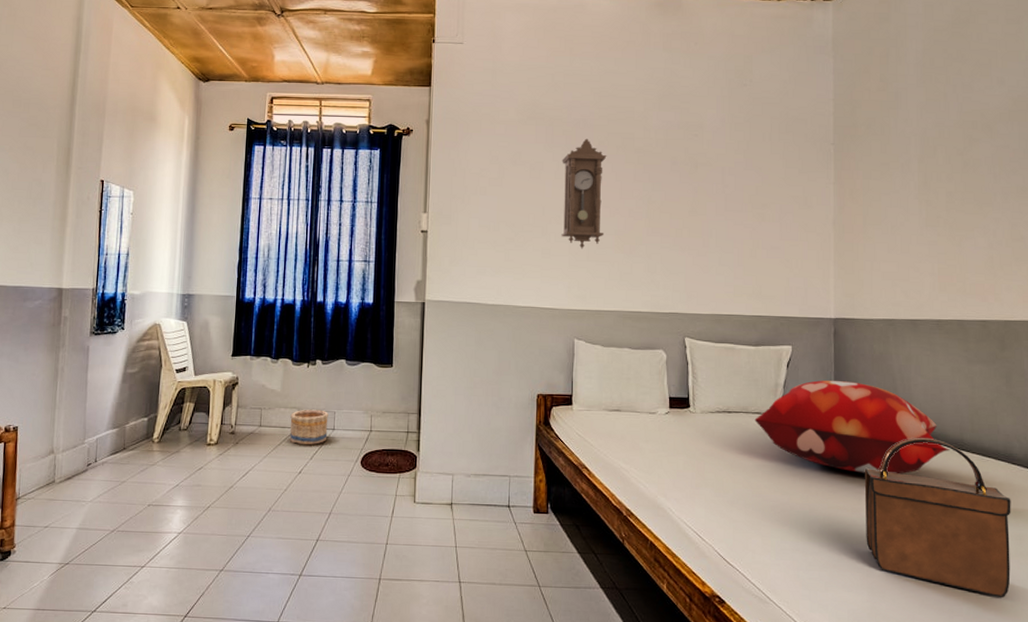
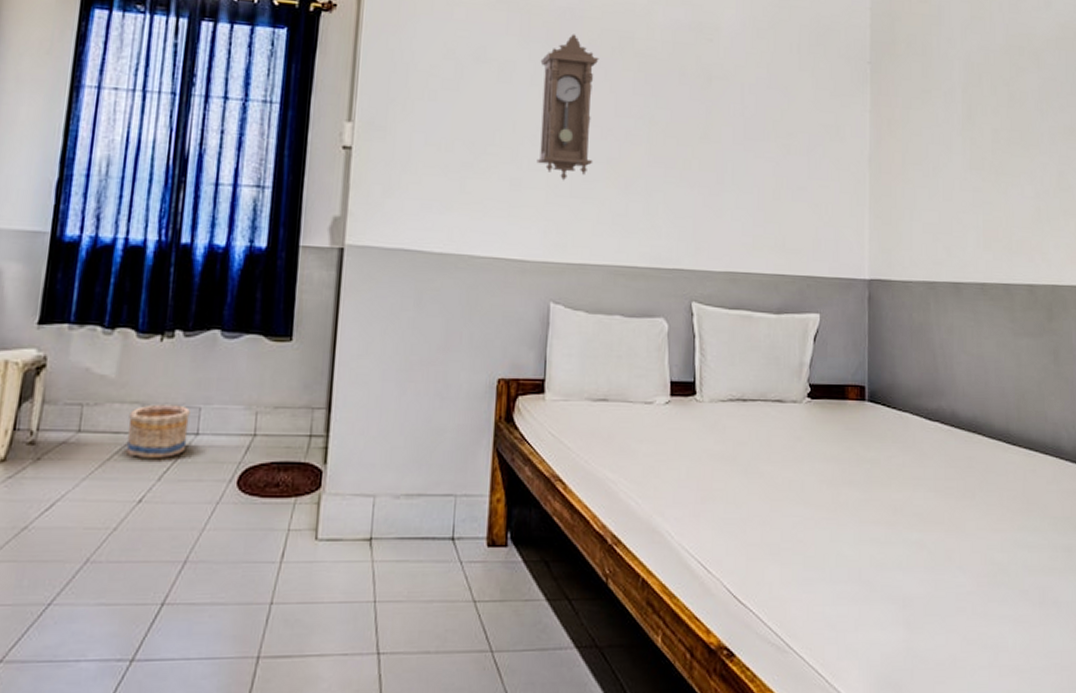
decorative pillow: present [754,380,949,474] -> none [774,358,994,476]
handbag: present [864,437,1011,598] -> none [901,428,1060,626]

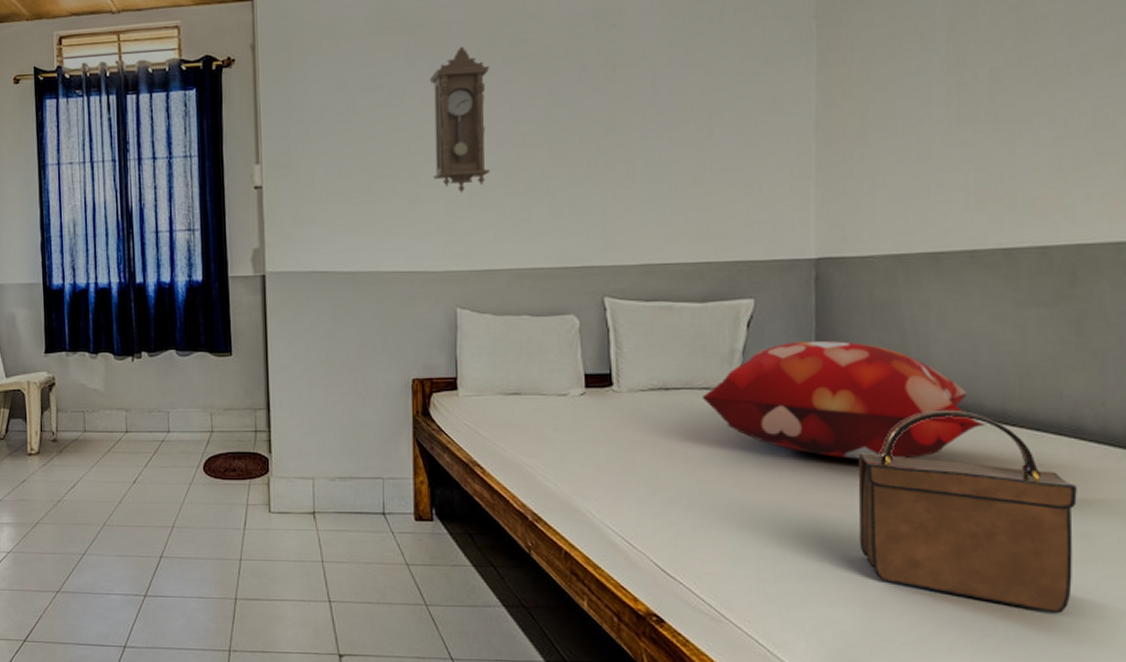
basket: present [125,404,190,459] -> none [118,409,162,451]
decorative pillow: none [774,358,994,476] -> present [702,341,985,459]
handbag: none [901,428,1060,626] -> present [858,409,1077,614]

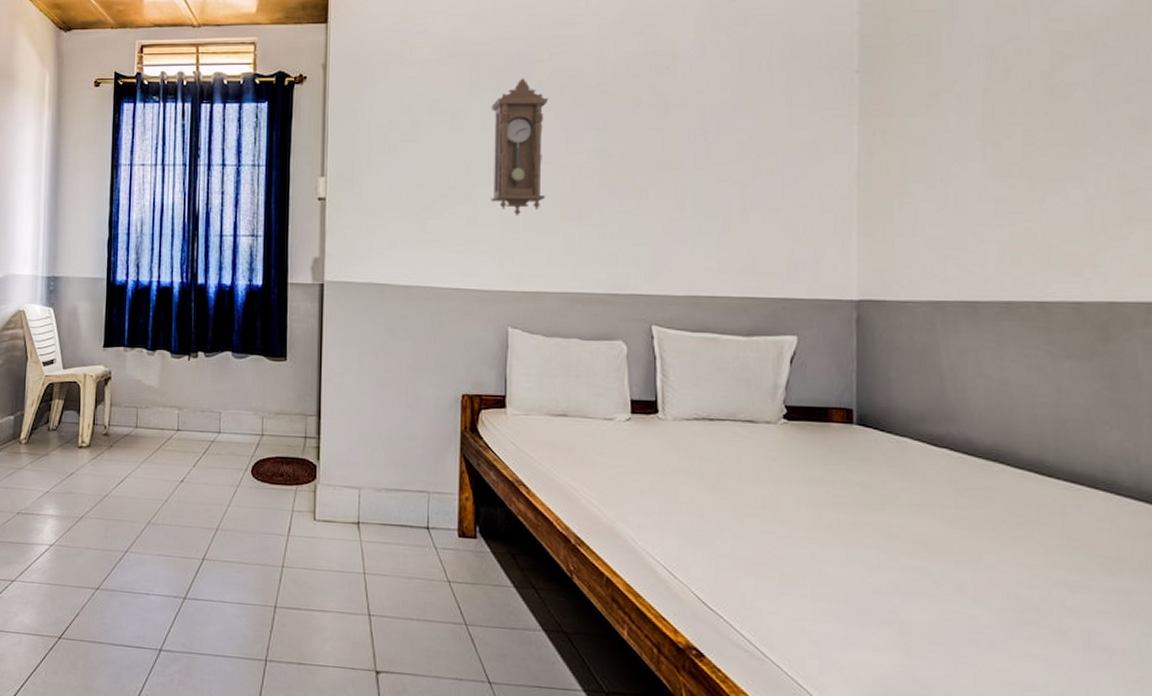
decorative pillow: present [702,341,985,459] -> none [745,380,1022,504]
handbag: present [858,409,1077,614] -> none [898,456,1114,672]

